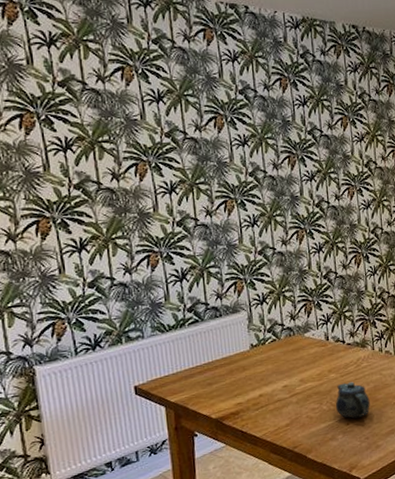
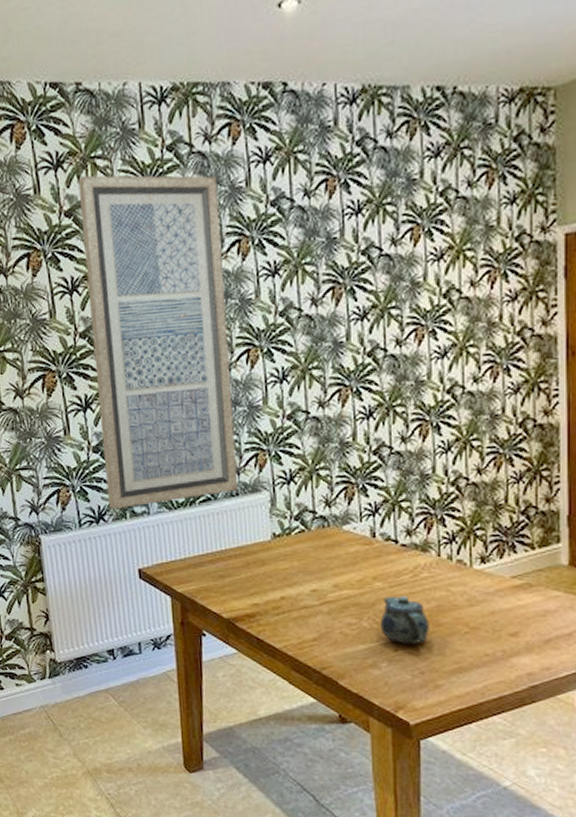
wall art: none [71,54,221,337] -> present [78,175,239,510]

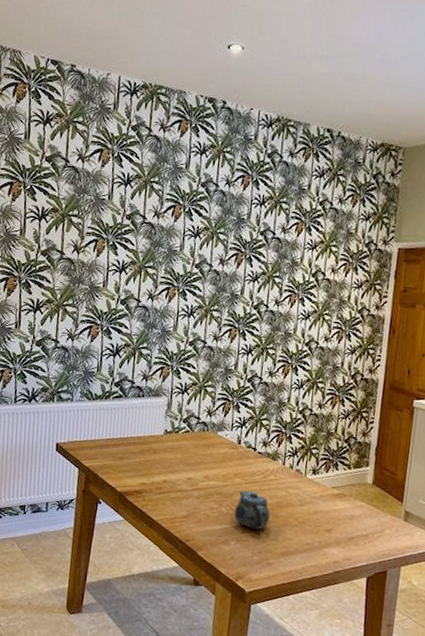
wall art: present [78,175,239,510] -> none [41,134,165,393]

